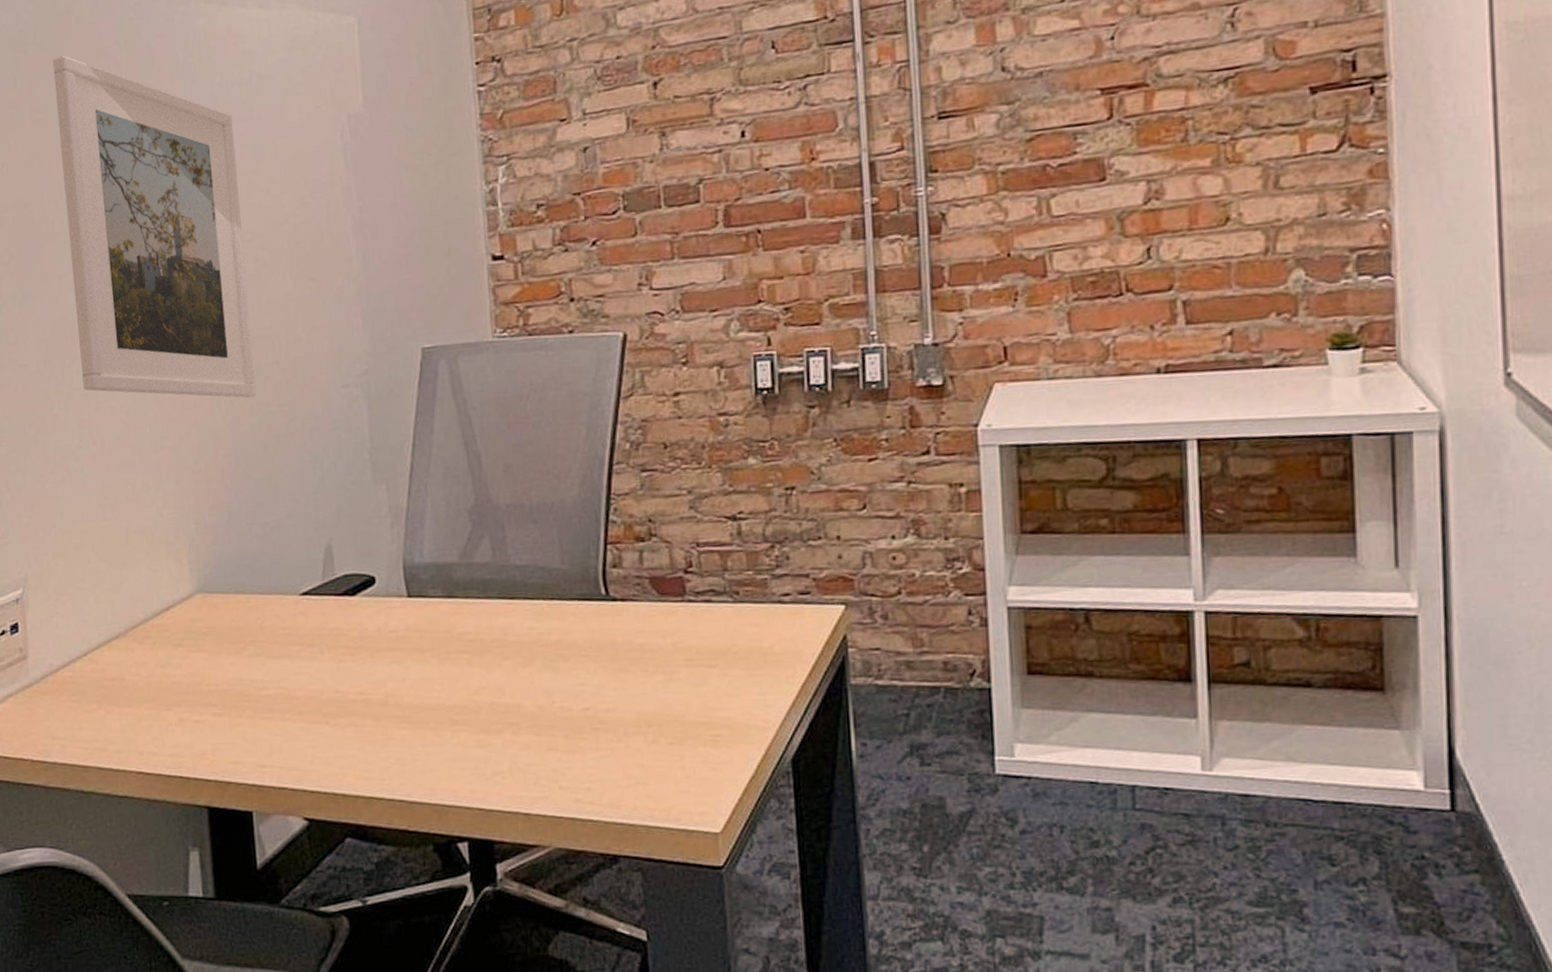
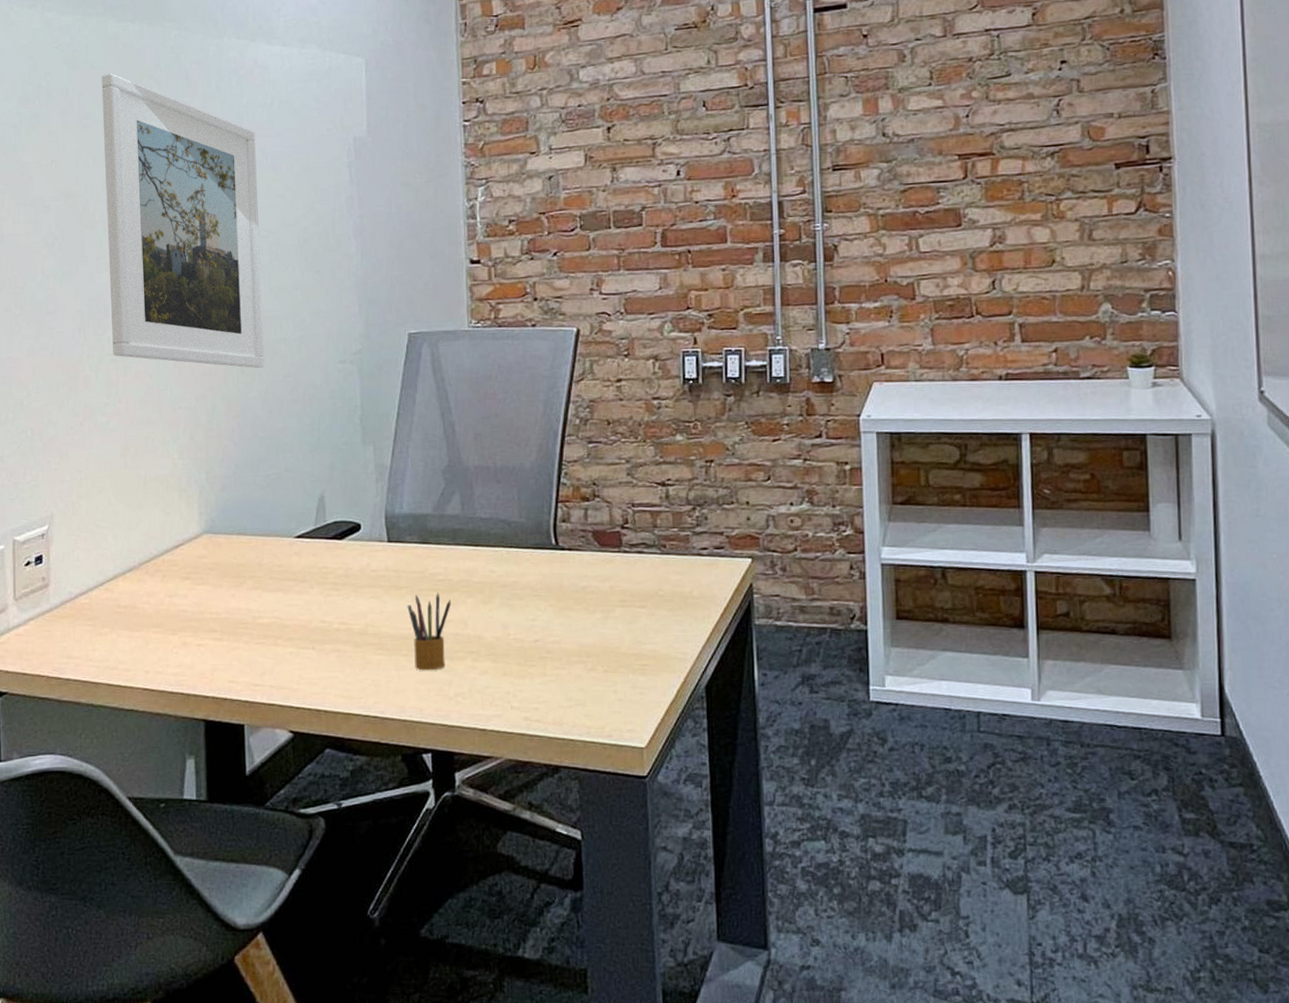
pencil box: none [433,655,484,747] -> present [407,592,451,671]

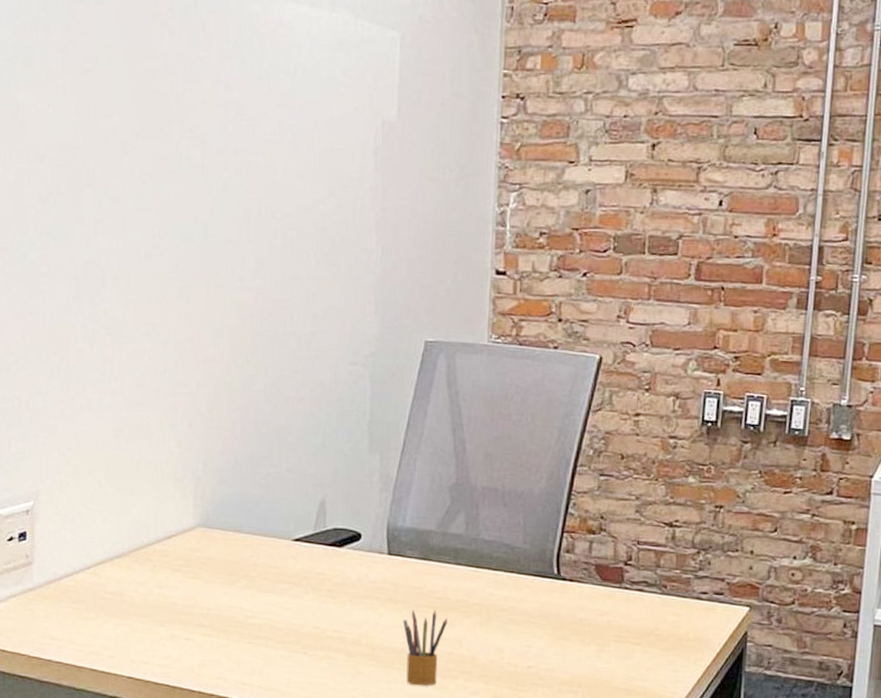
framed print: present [101,73,265,368] -> none [107,12,275,360]

